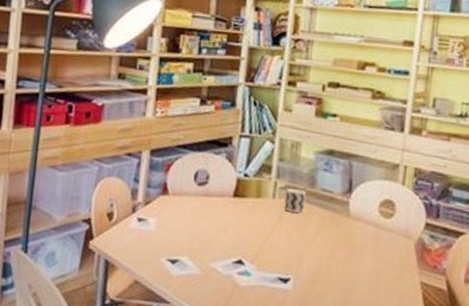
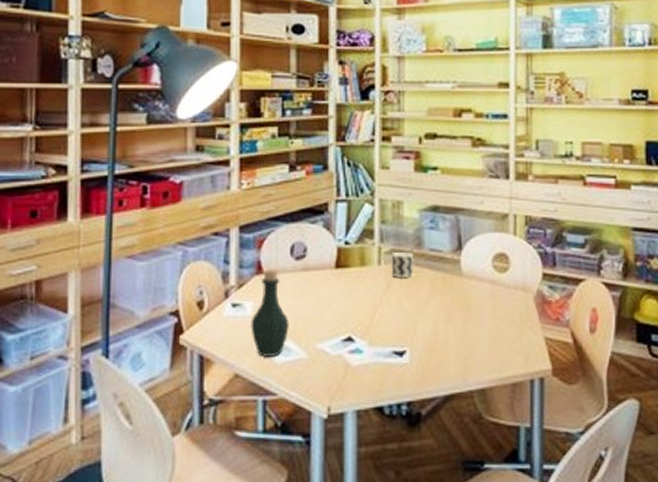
bottle: none [152,191,187,270] -> present [251,269,289,358]

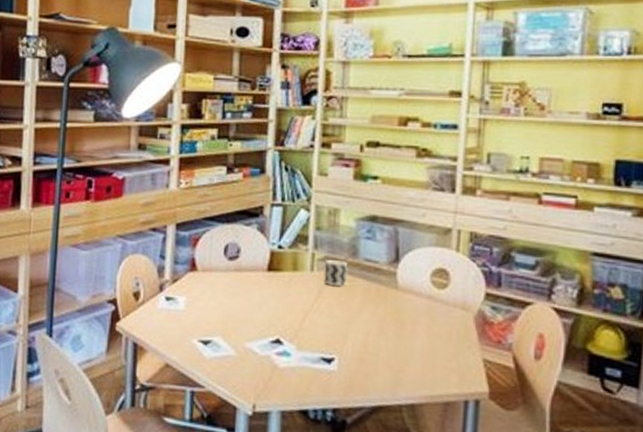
bottle: present [251,269,289,358] -> none [182,267,220,351]

